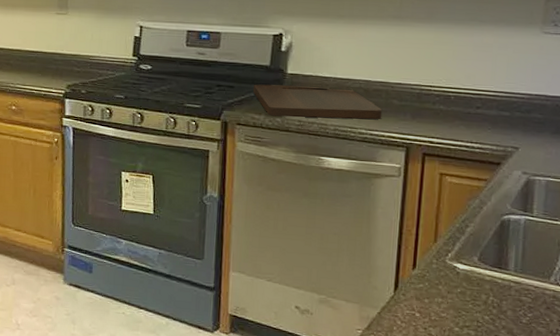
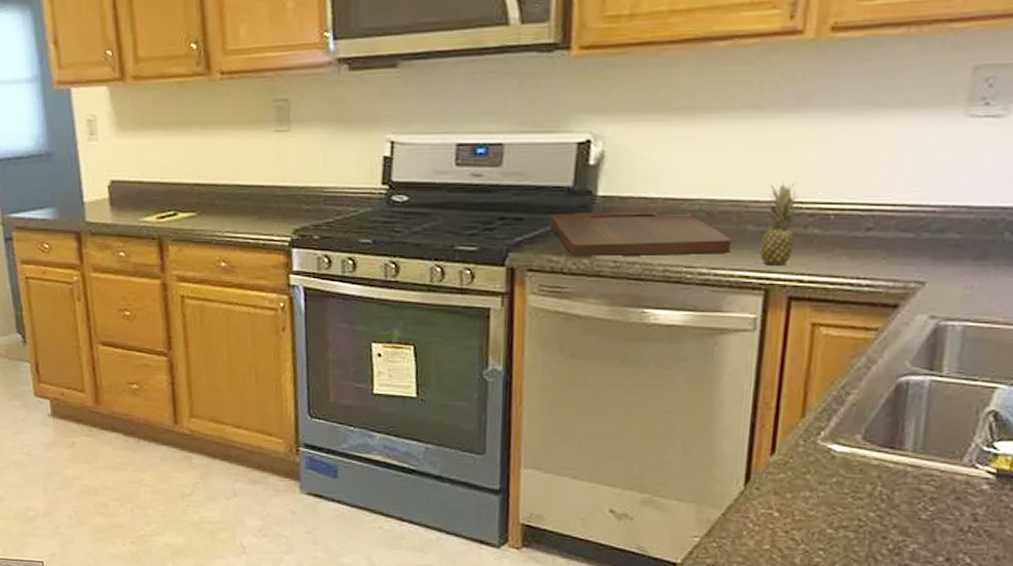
fruit: none [402,71,429,131] -> present [760,182,799,266]

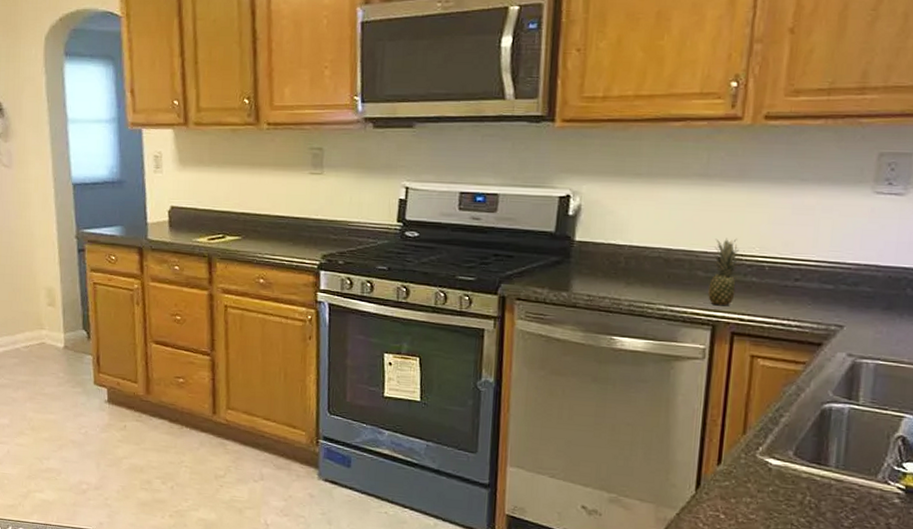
cutting board: present [549,210,732,257] -> none [535,253,685,294]

